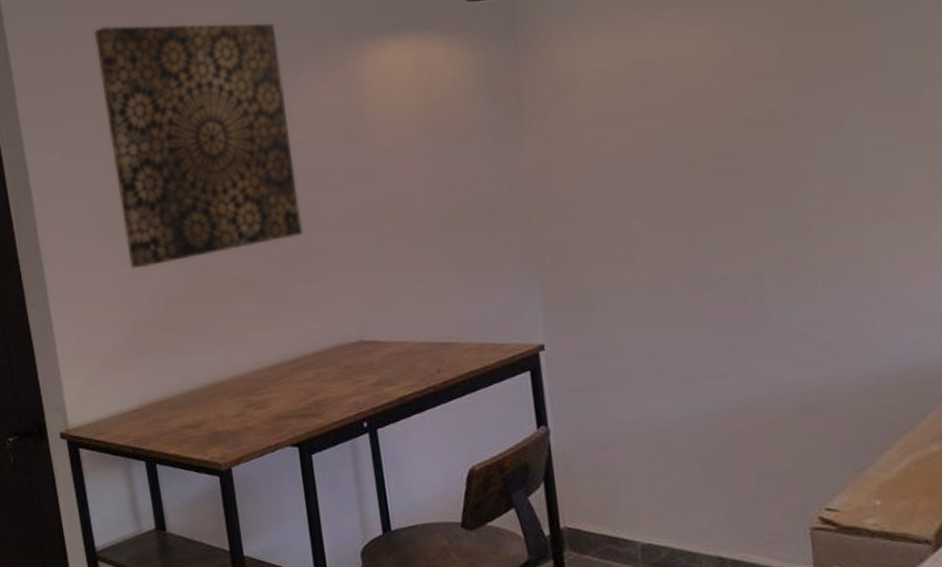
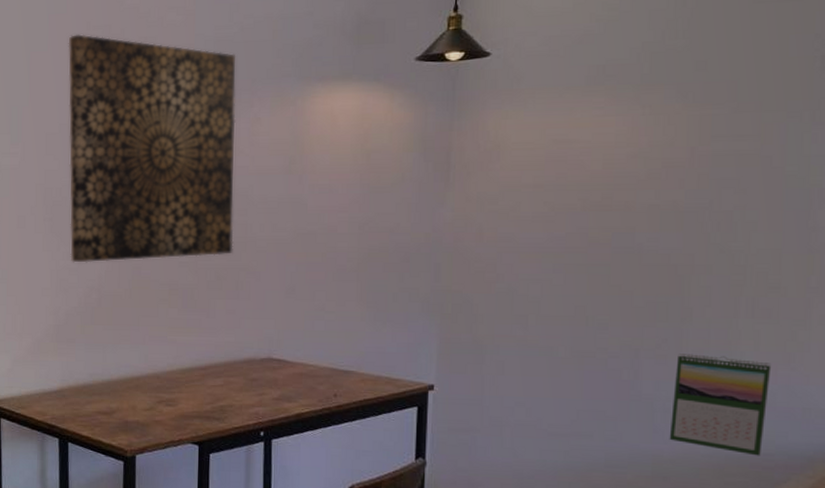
calendar: none [804,267,916,372] -> present [669,353,772,456]

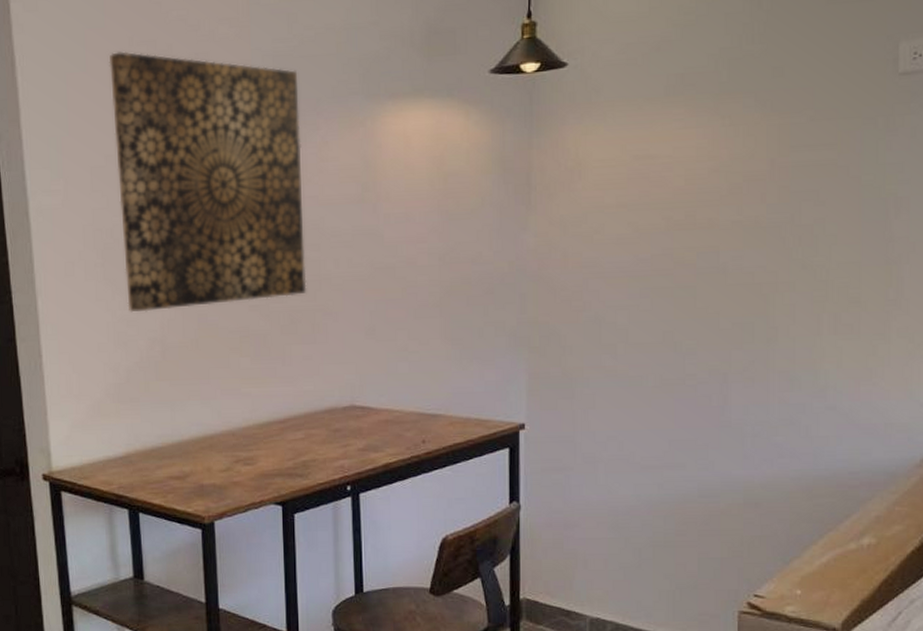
calendar: present [669,353,772,456] -> none [759,375,854,475]

